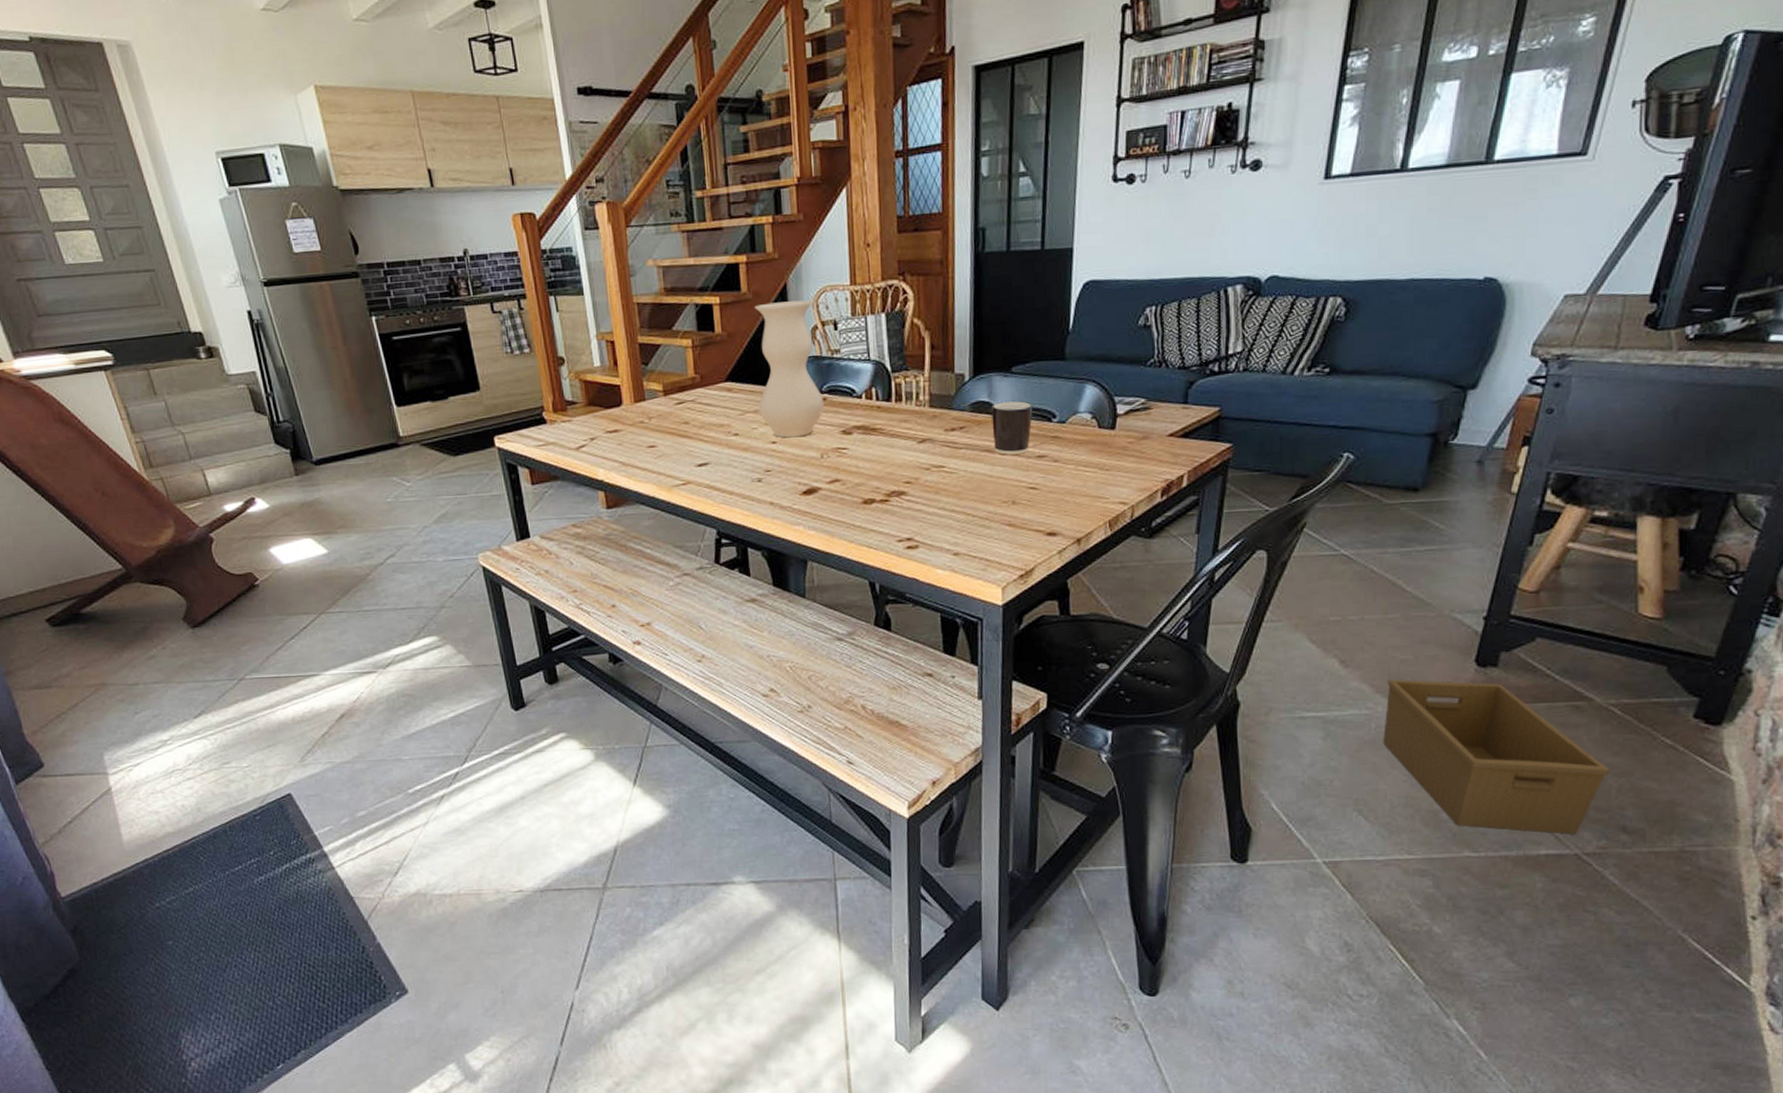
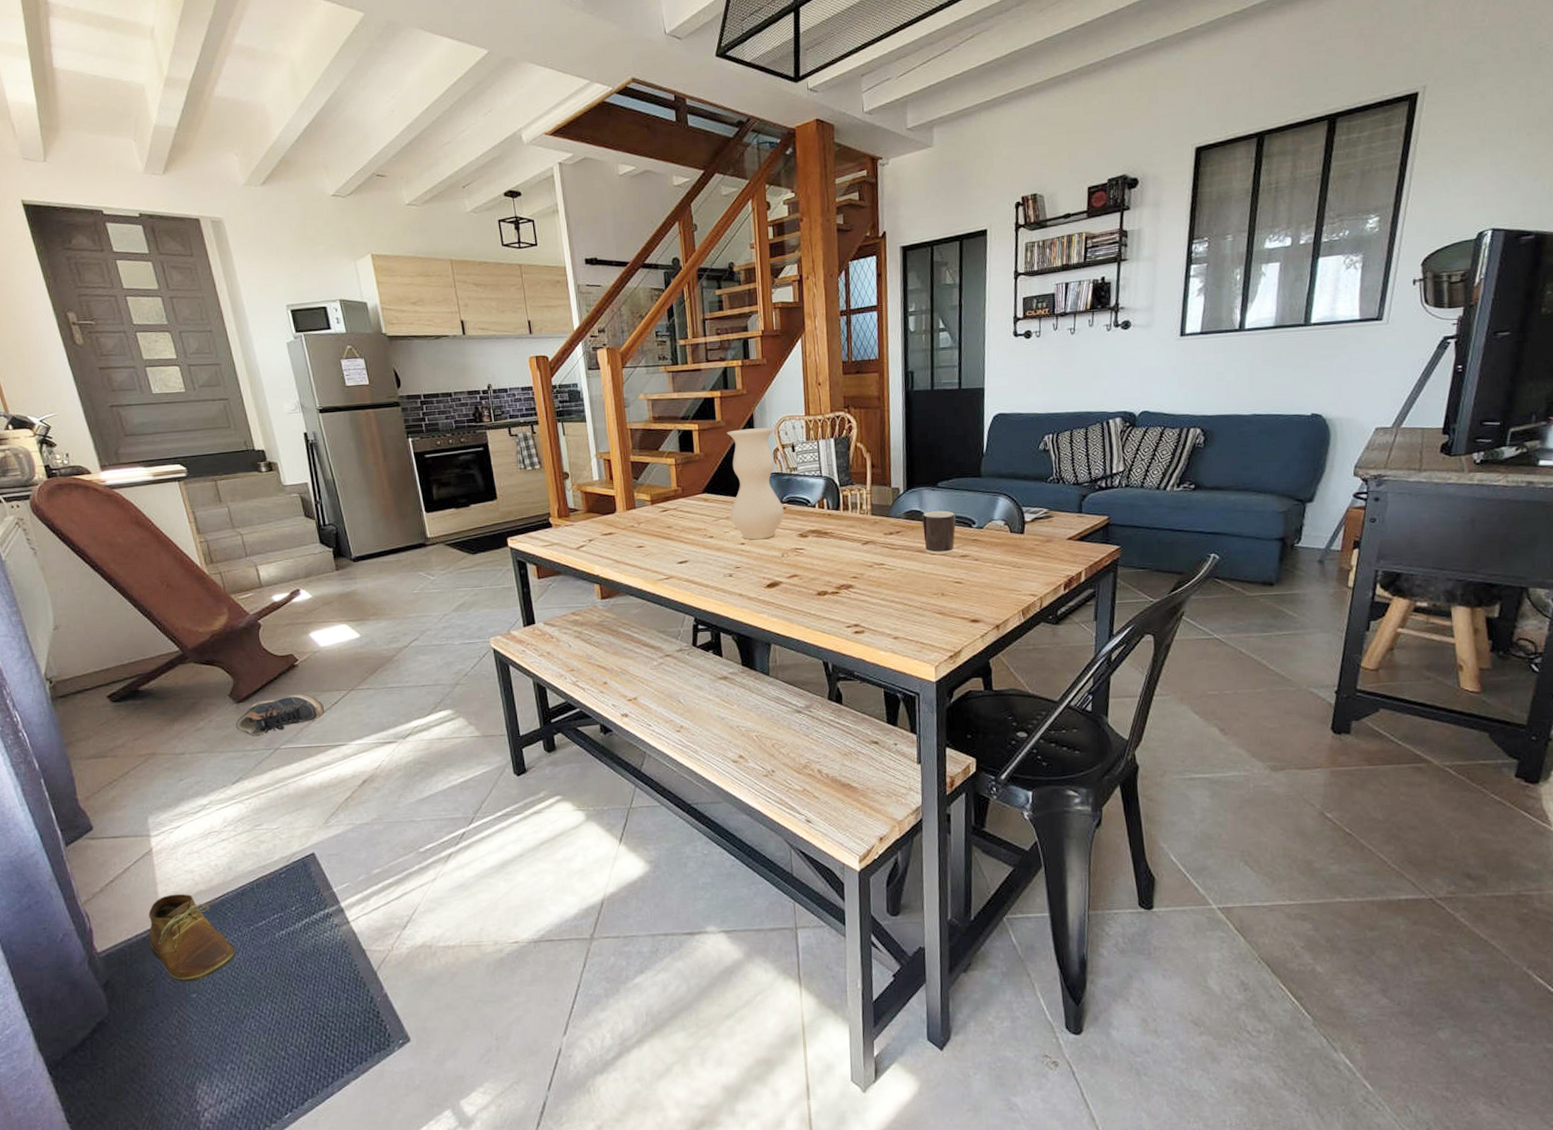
boot: none [113,836,213,929] -> present [149,893,236,982]
shoe: none [192,618,293,664] -> present [235,694,325,736]
hamper: present [1383,679,1610,834] -> none [1260,745,1451,881]

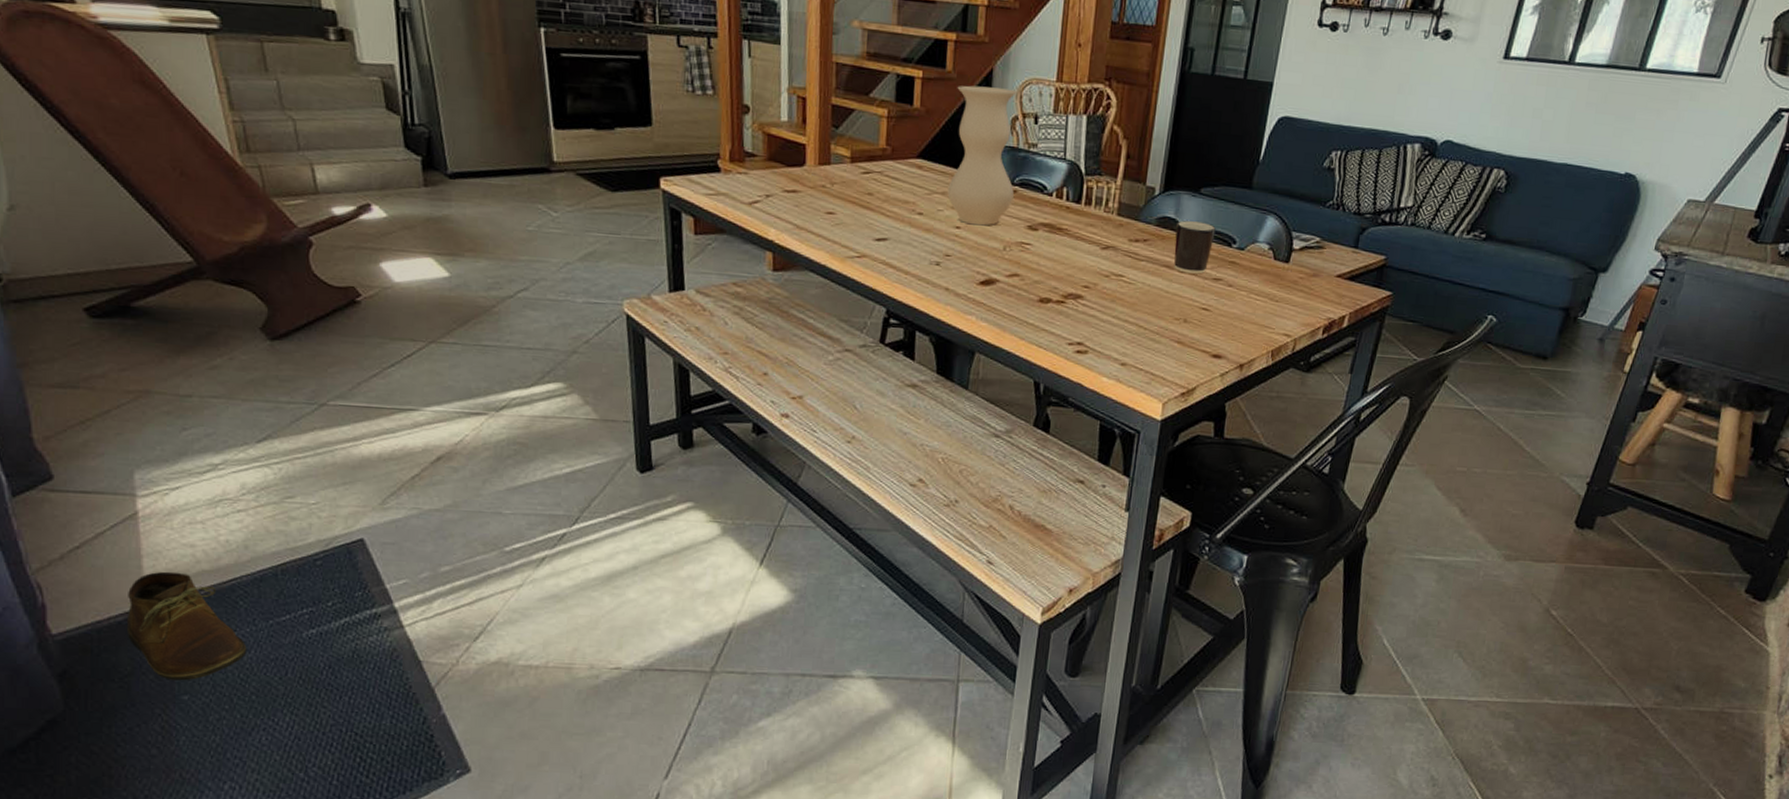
shoe: present [235,694,325,736] -> none [266,338,393,385]

